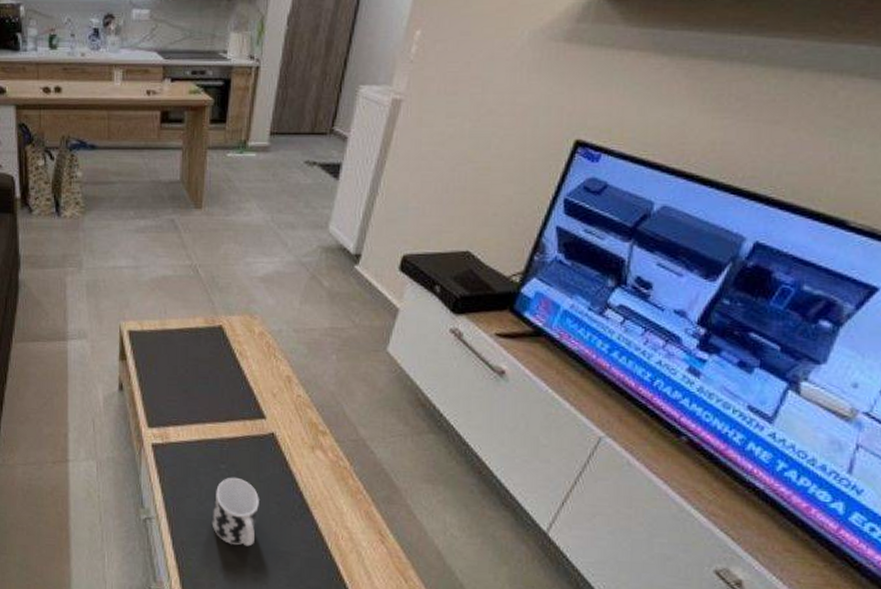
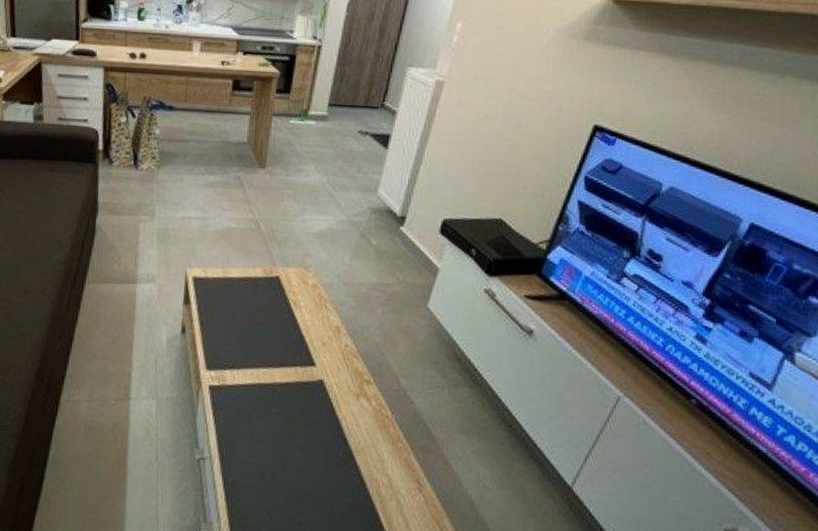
cup: present [211,477,259,547] -> none [261,421,307,490]

